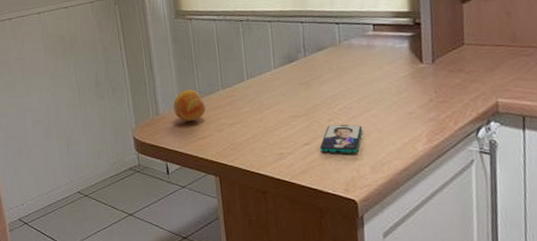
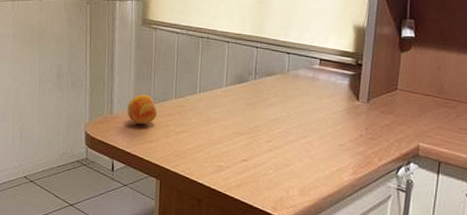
smartphone: present [319,124,362,153] -> none [256,145,296,175]

